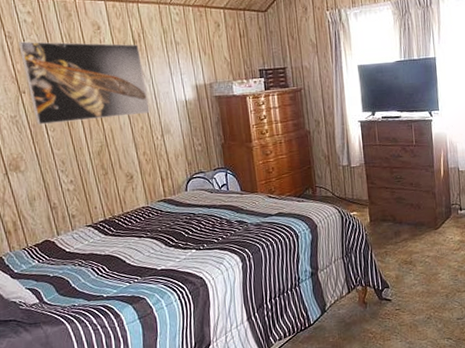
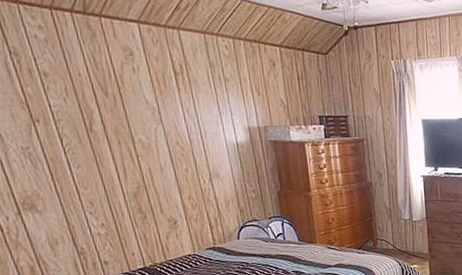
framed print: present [18,41,150,125] -> none [27,61,195,160]

